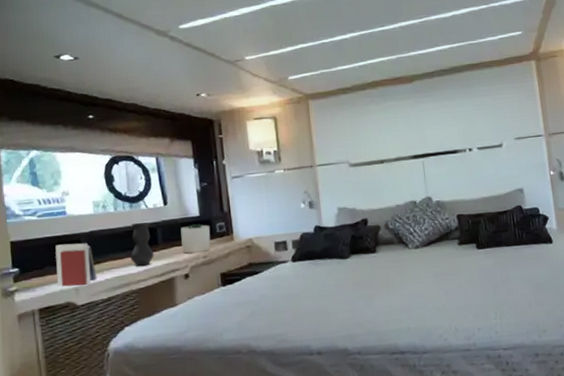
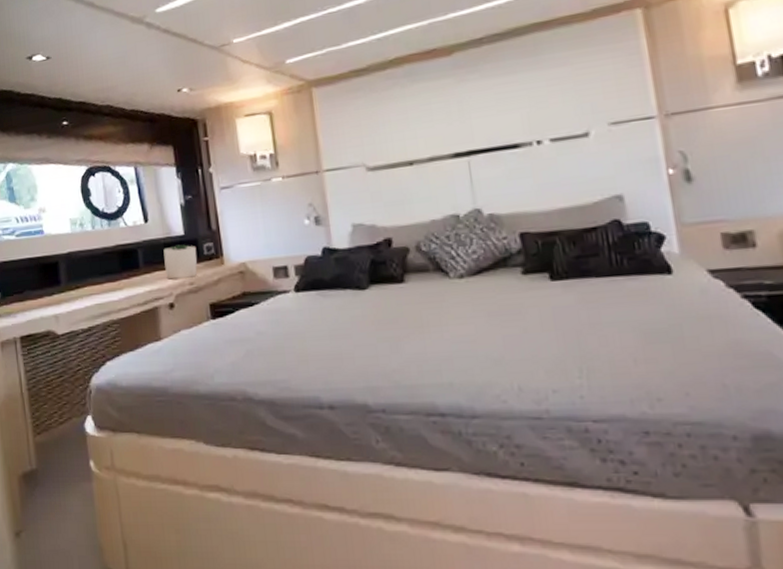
books: present [55,243,97,287] -> none [34,265,77,314]
vase: present [130,222,154,267] -> none [109,242,135,294]

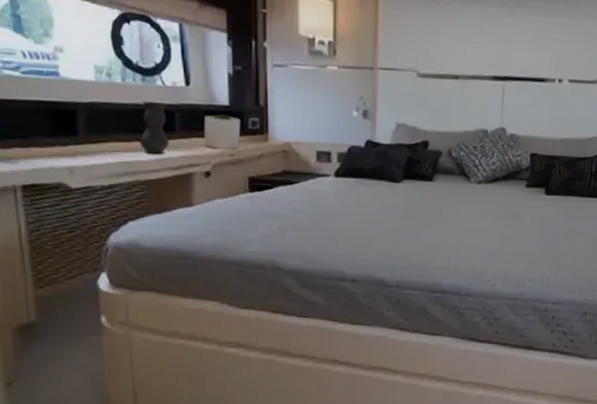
vase: none [109,242,135,294] -> present [140,100,169,155]

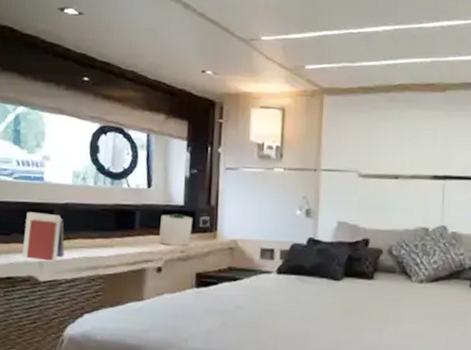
books: none [44,112,97,167] -> present [22,212,65,261]
vase: present [140,100,169,155] -> none [103,201,131,251]

